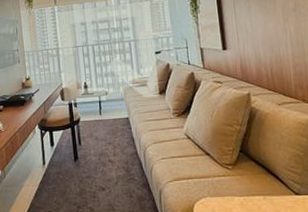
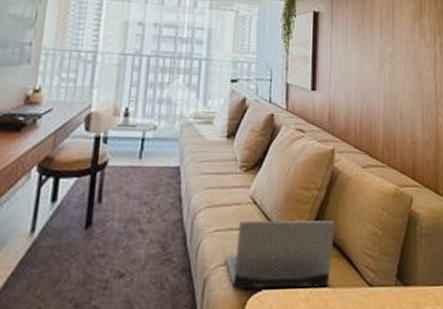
laptop computer: none [172,147,260,198] -> present [225,221,335,291]

